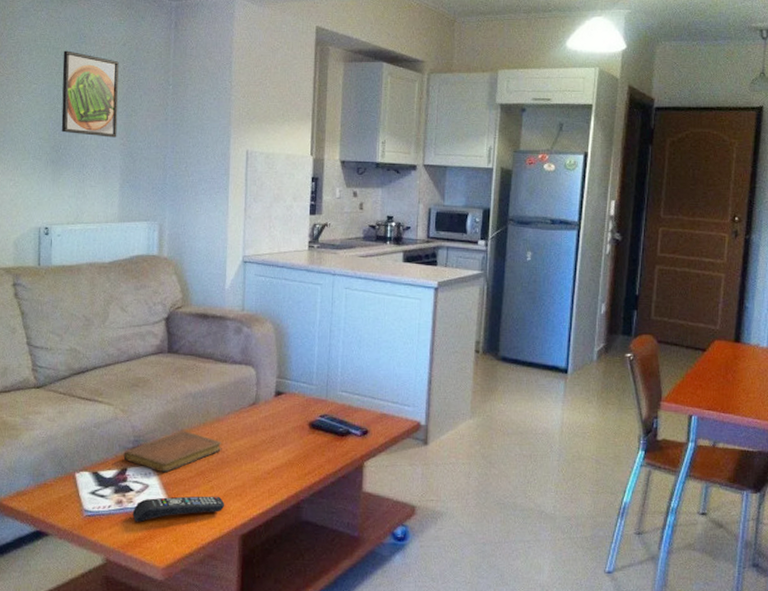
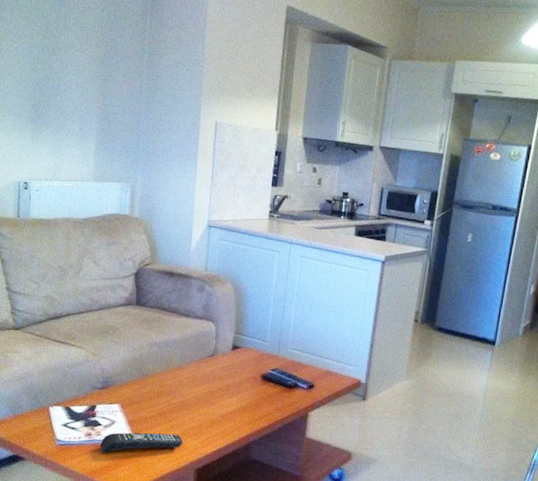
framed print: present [61,50,119,138] -> none [40,12,97,101]
notebook: present [123,431,222,473] -> none [93,375,183,412]

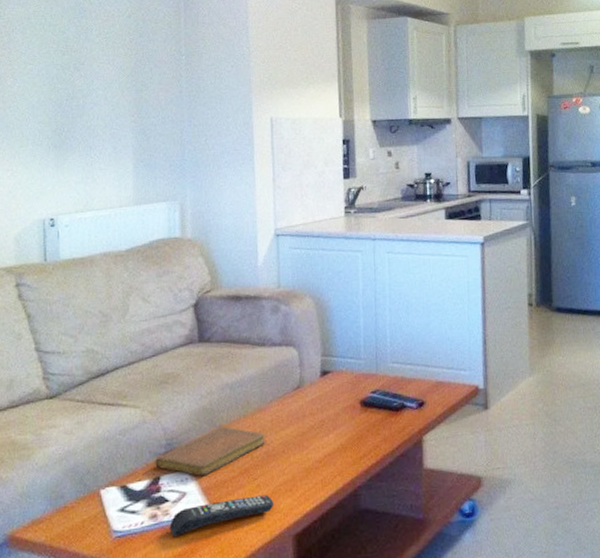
notebook: none [93,375,183,412] -> present [155,426,267,477]

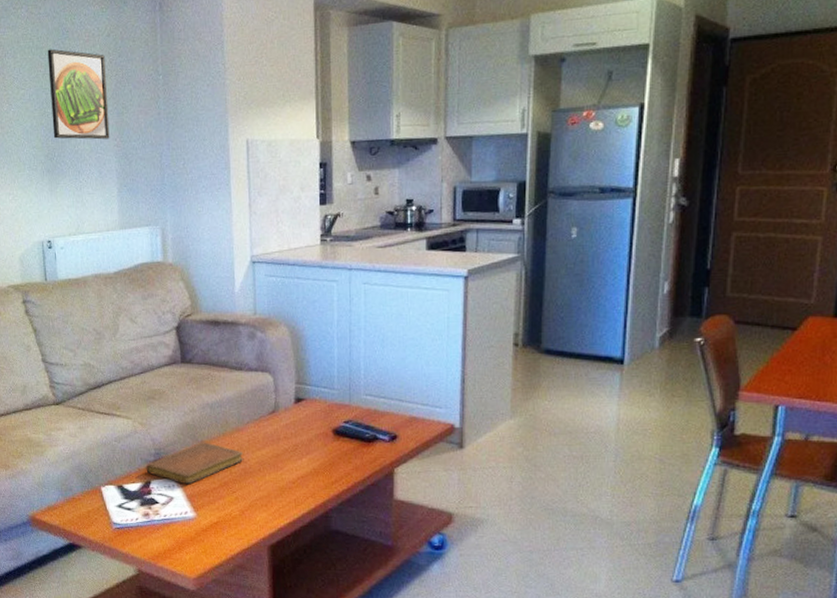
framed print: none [61,26,127,116] -> present [47,49,110,140]
remote control: present [169,494,275,538] -> none [159,507,251,535]

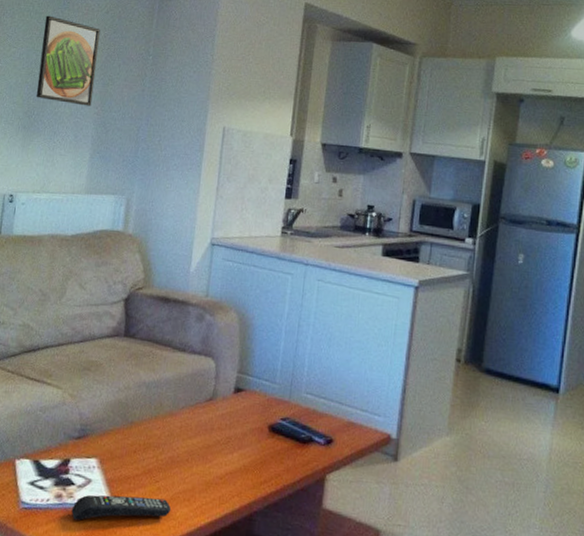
notebook: present [146,442,244,485] -> none [67,423,174,468]
remote control: none [159,507,251,535] -> present [71,494,172,521]

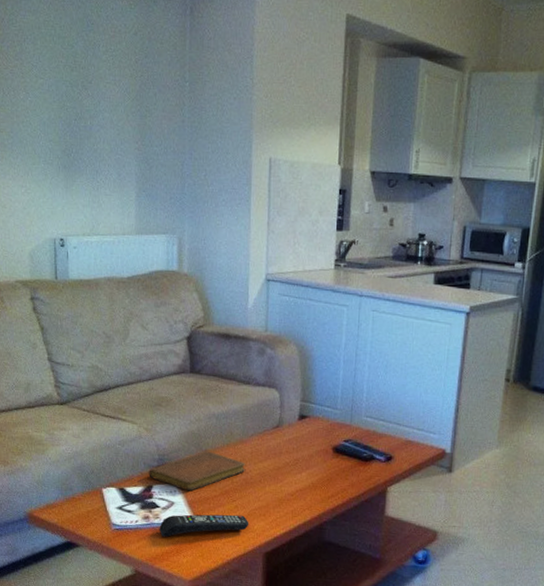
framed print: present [36,15,100,106] -> none [70,40,132,141]
notebook: none [67,423,174,468] -> present [148,451,246,491]

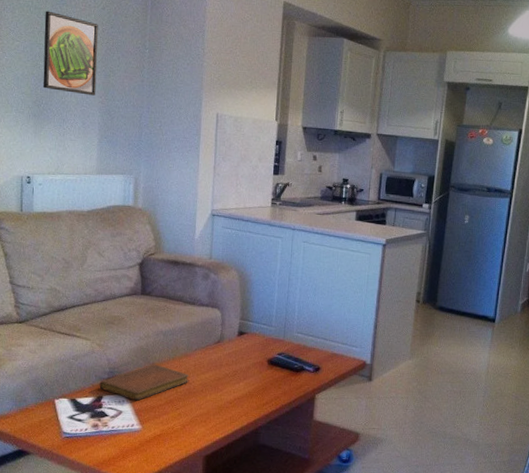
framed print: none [70,40,132,141] -> present [42,11,98,96]
remote control: present [159,514,249,538] -> none [107,421,191,444]

